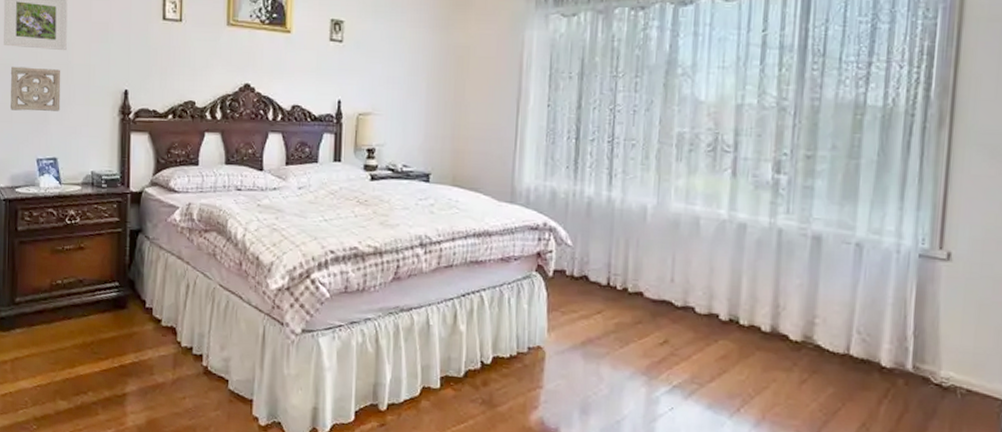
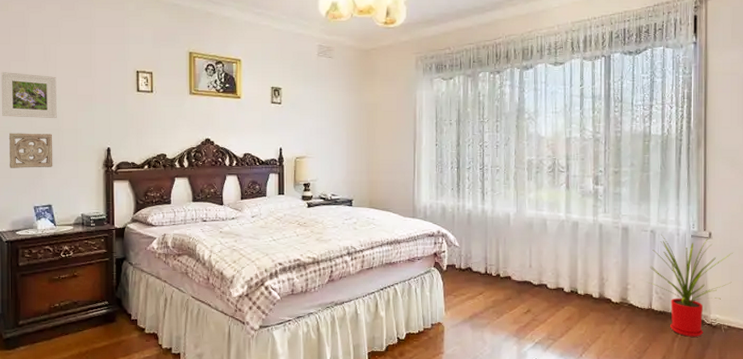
house plant: none [845,249,984,401] -> present [647,234,733,337]

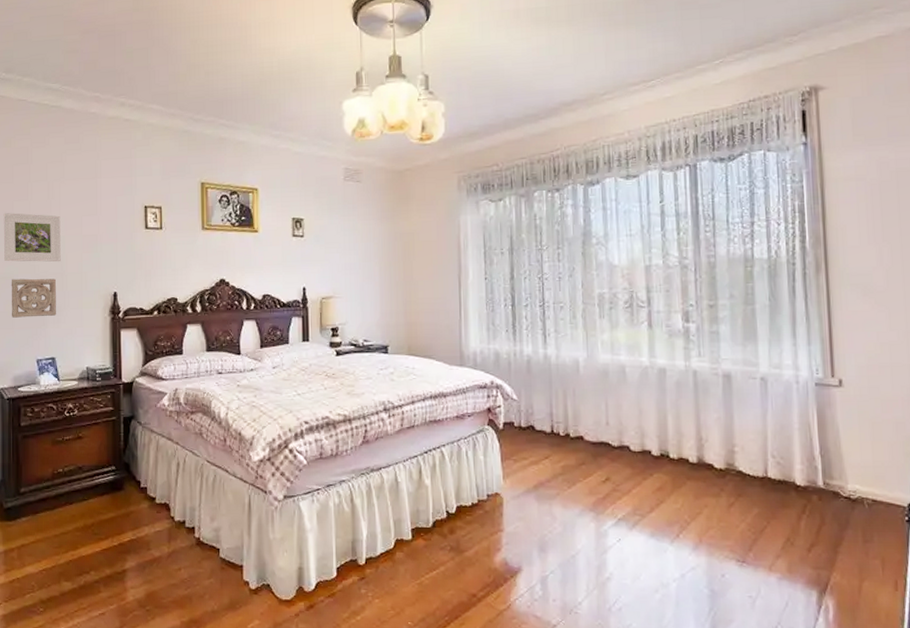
house plant: present [647,234,733,337] -> none [759,382,874,514]

